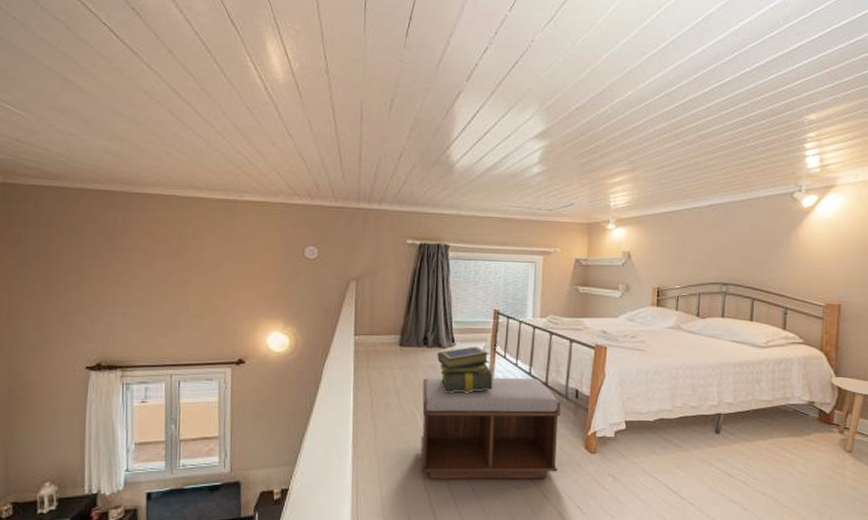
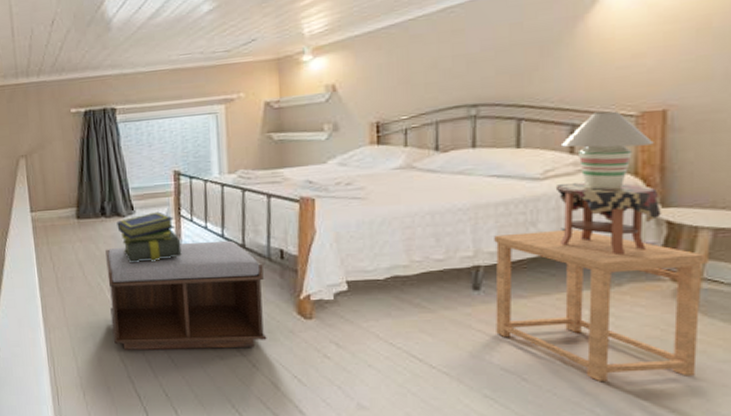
side table: none [729,388,859,511] -> present [494,228,706,381]
table lamp: none [773,300,835,411] -> present [555,111,661,256]

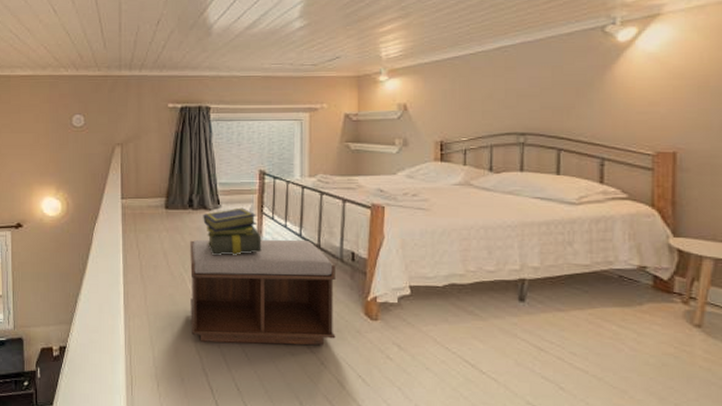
side table: present [494,228,706,381] -> none [538,250,709,393]
table lamp: present [555,111,661,256] -> none [588,149,673,278]

